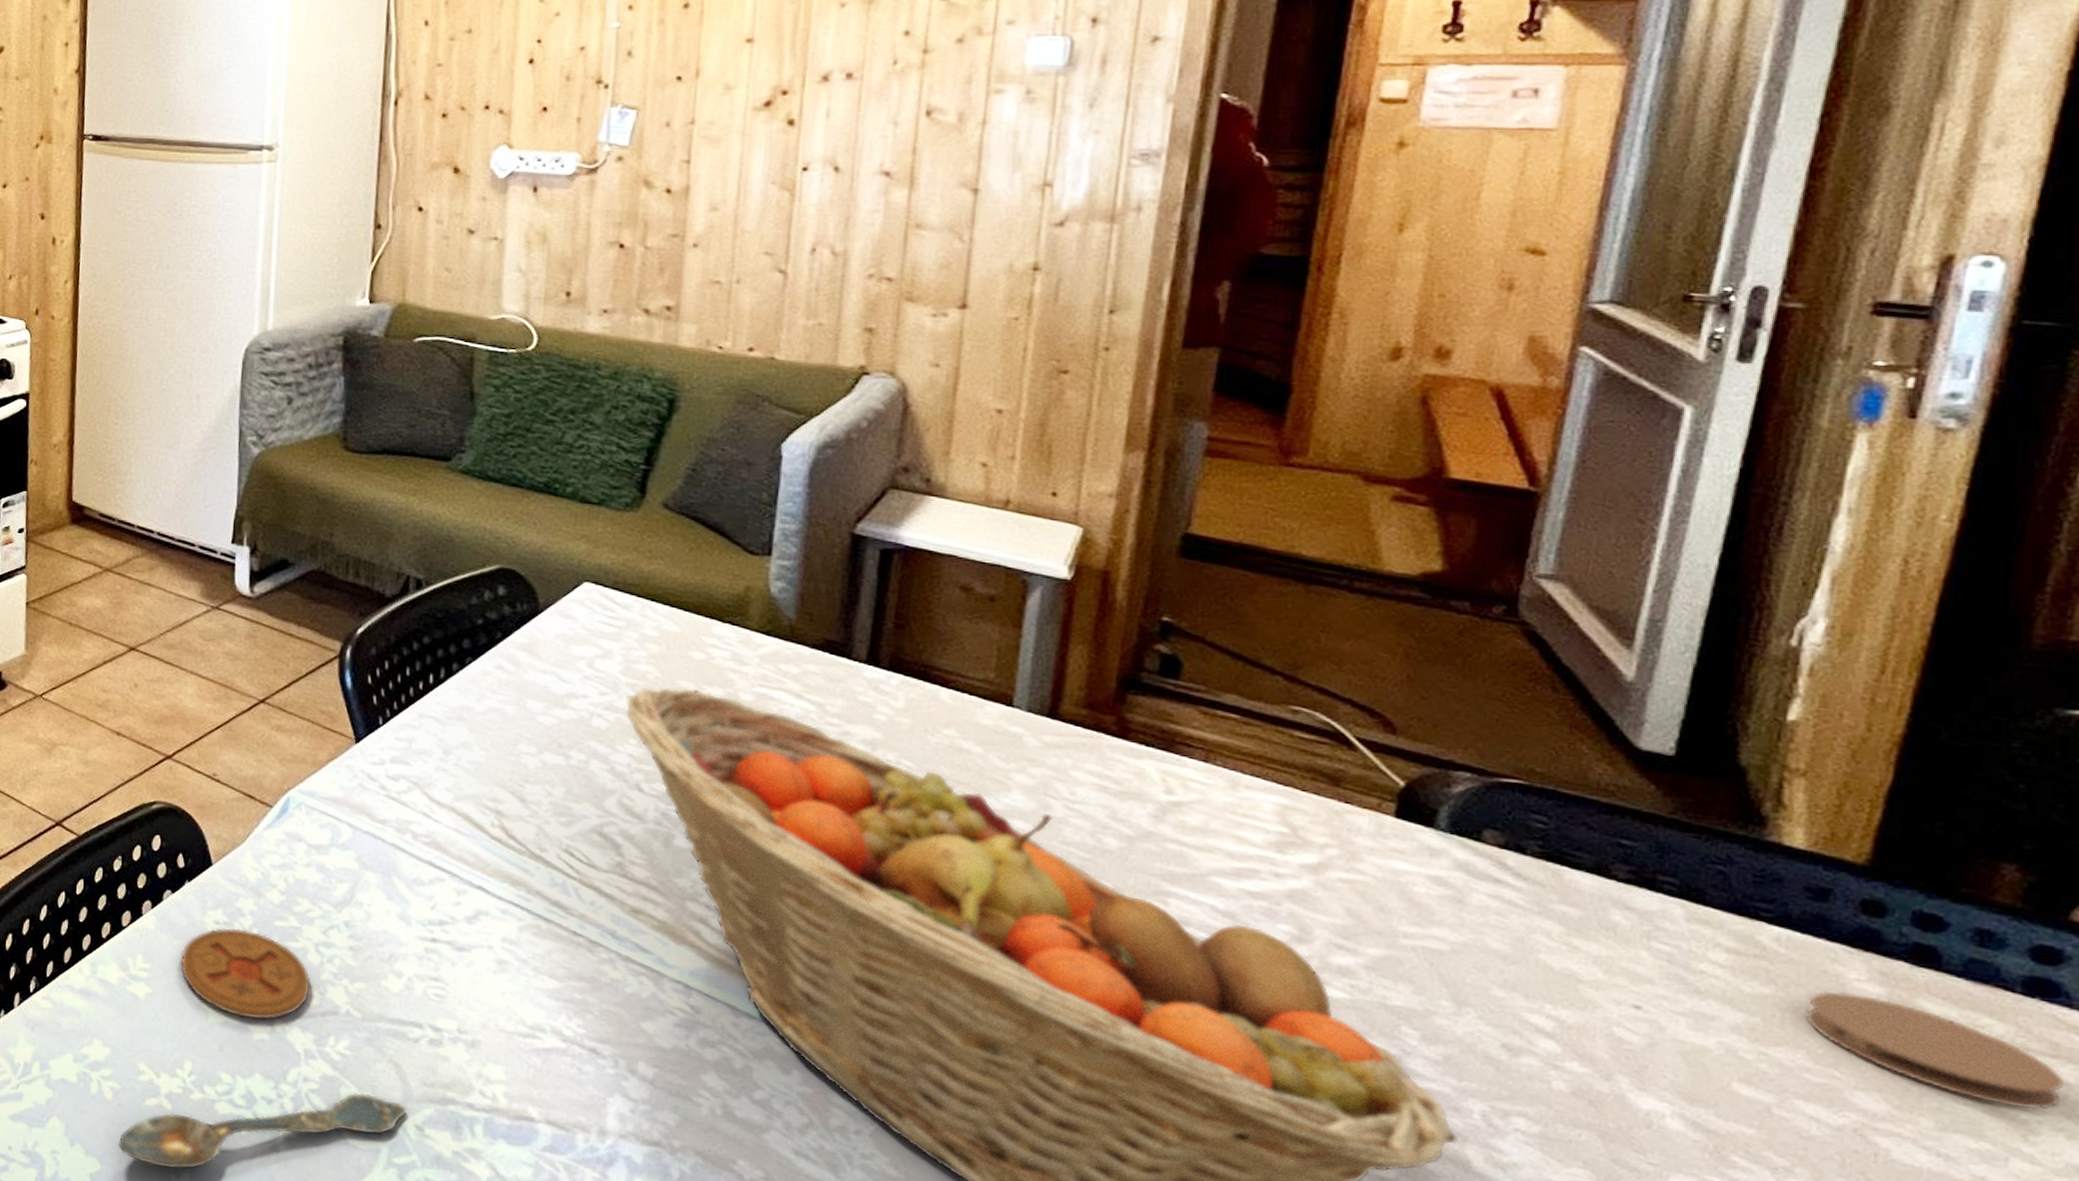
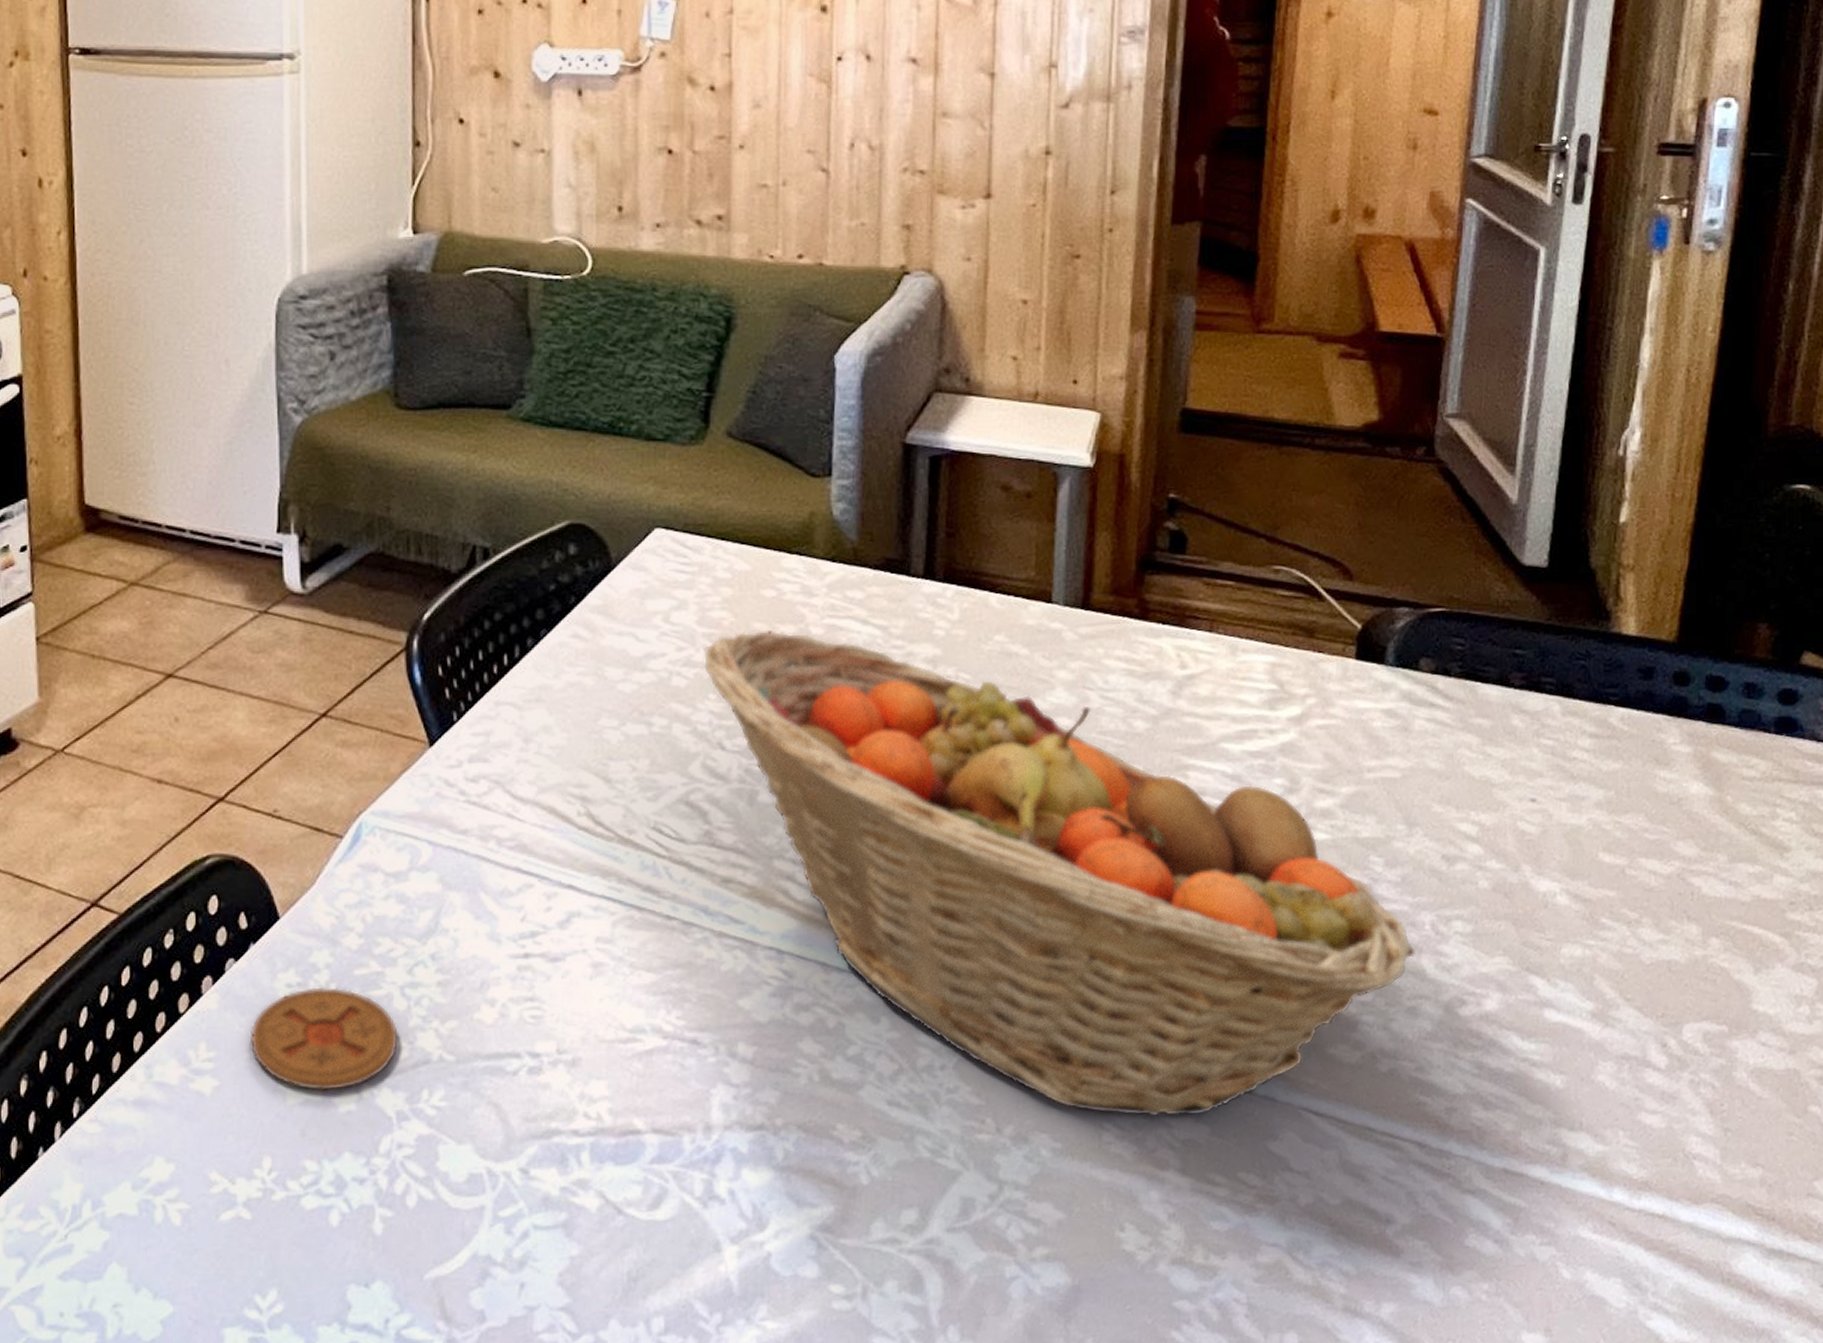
spoon: present [118,1092,408,1170] -> none [191,1145,511,1291]
coaster: present [1805,990,2064,1110] -> none [1643,756,1802,832]

